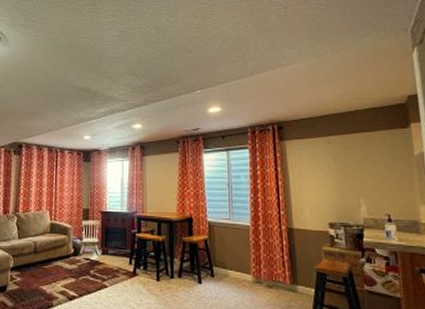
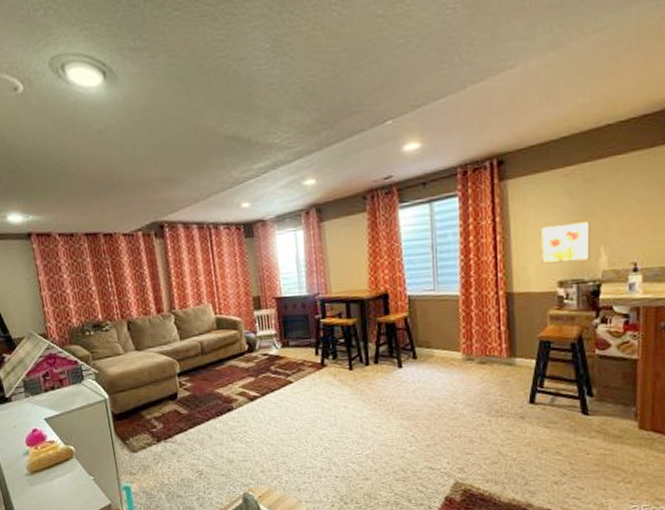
wall art: none [312,178,353,208] -> present [540,221,590,264]

